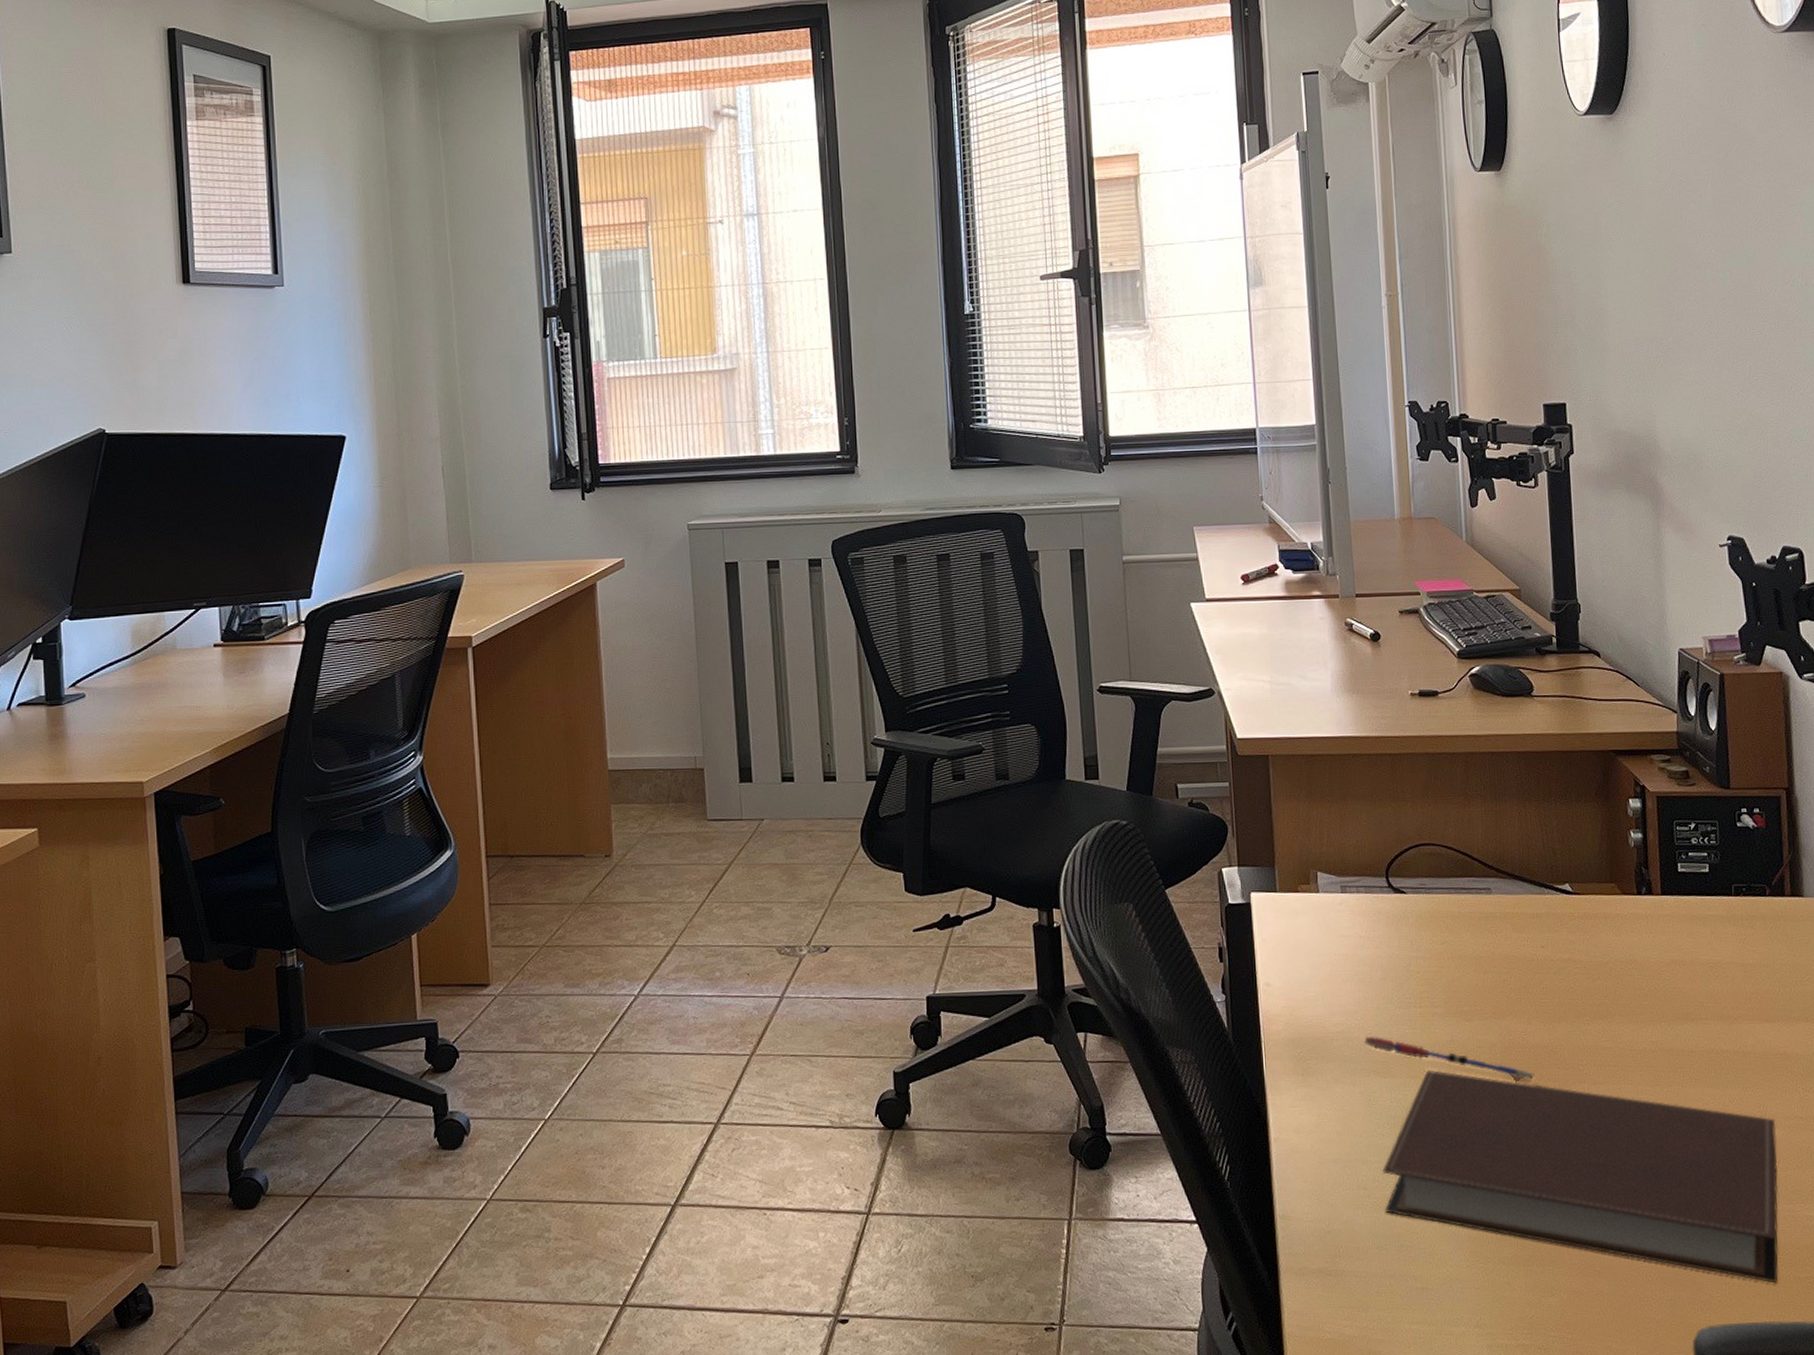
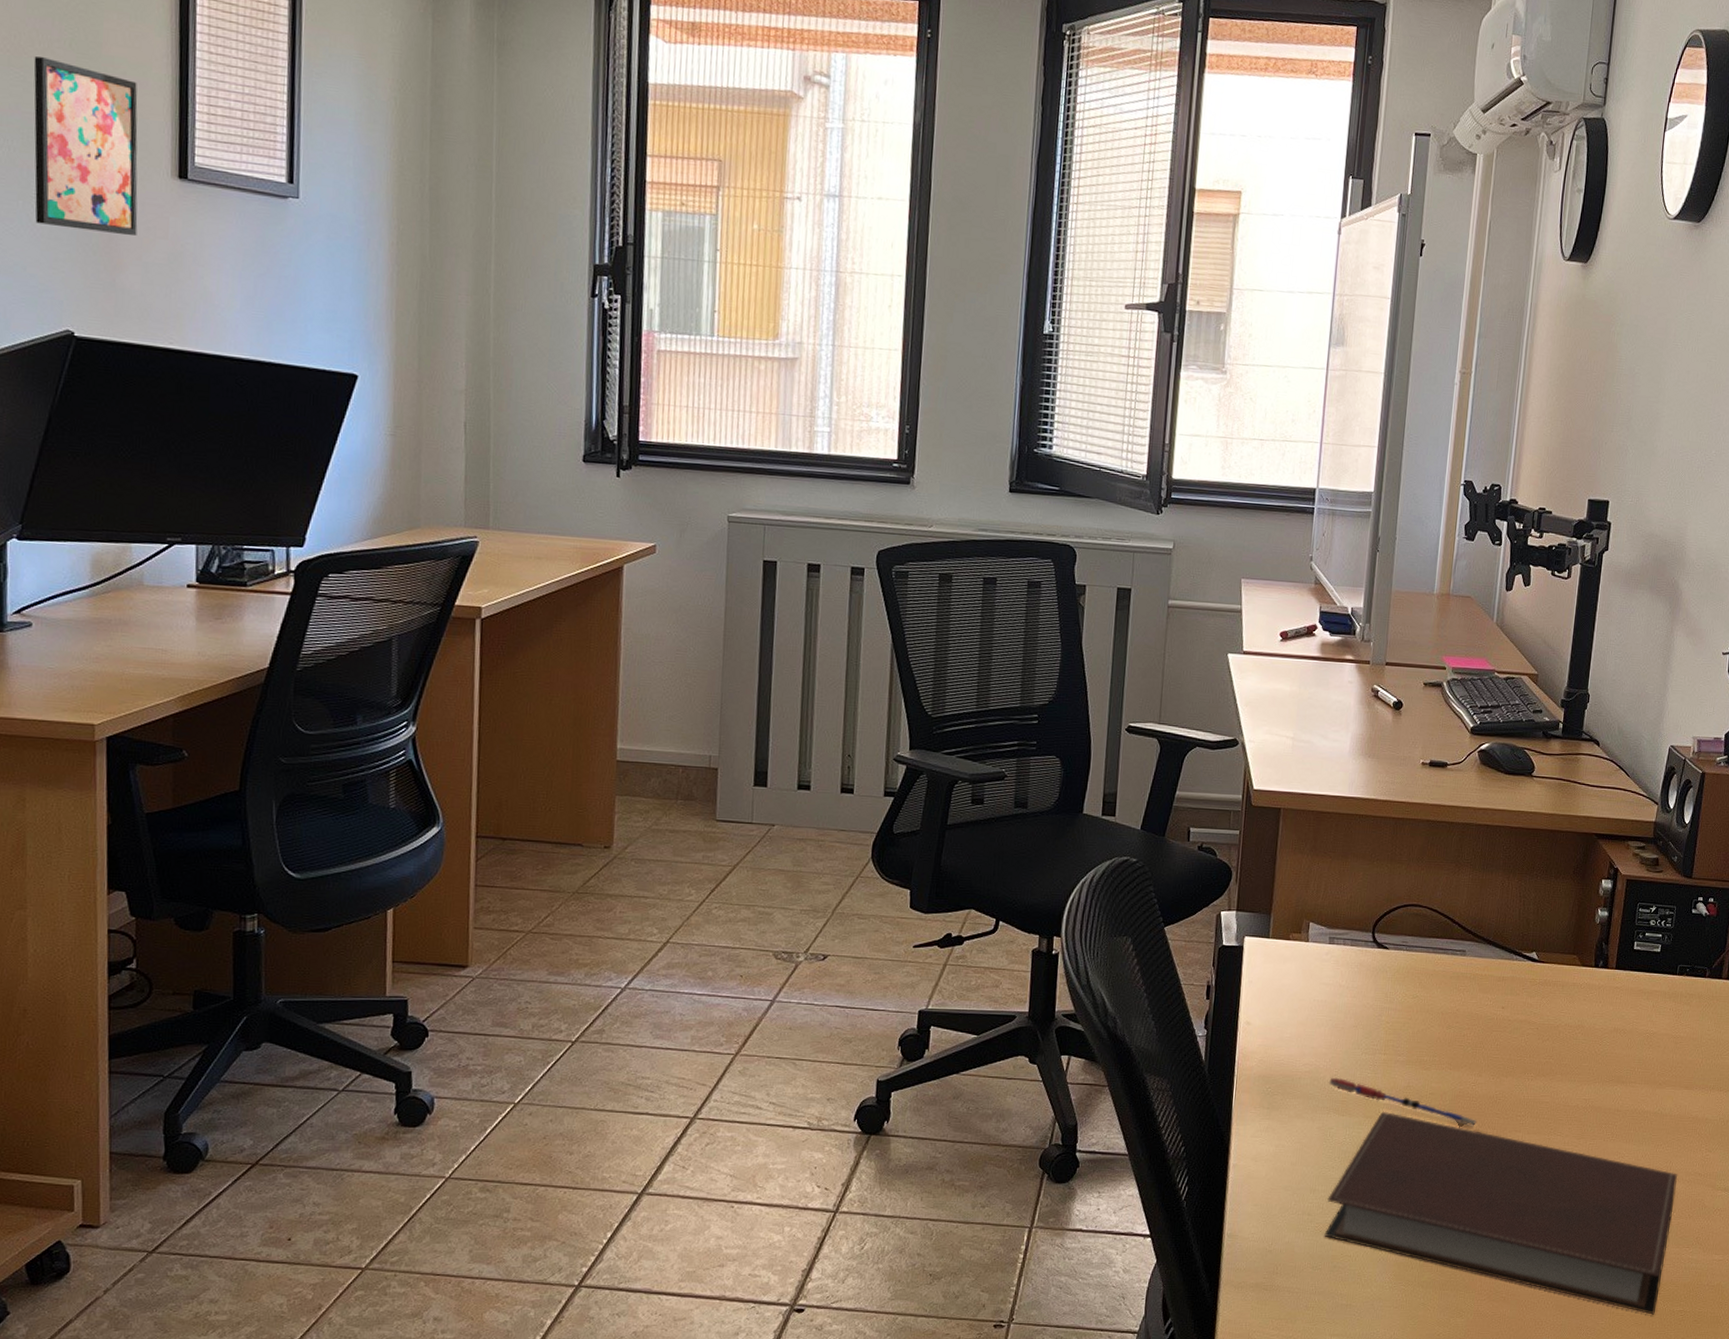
wall art: none [59,197,152,340] -> present [33,56,138,235]

